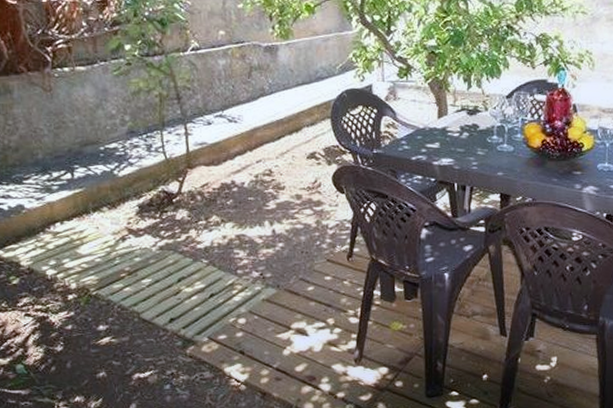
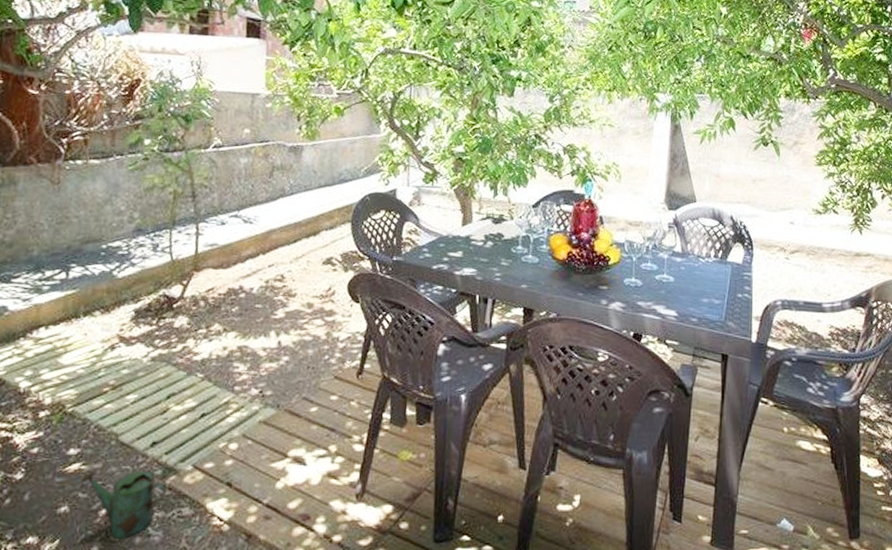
watering can: none [112,342,188,398] -> present [80,470,167,539]

